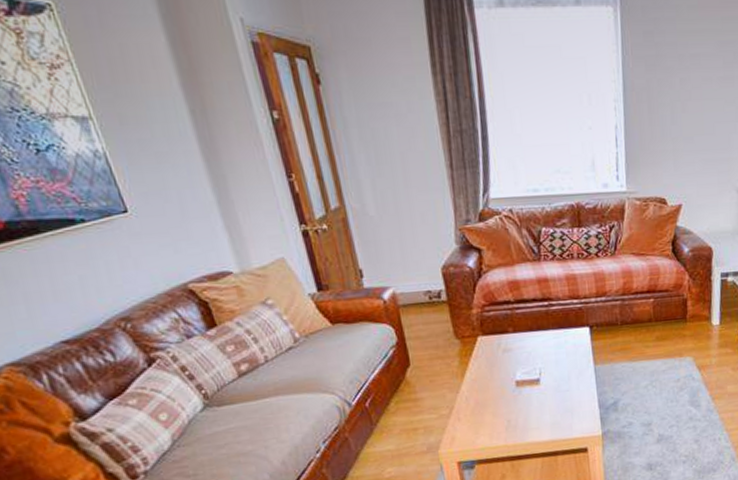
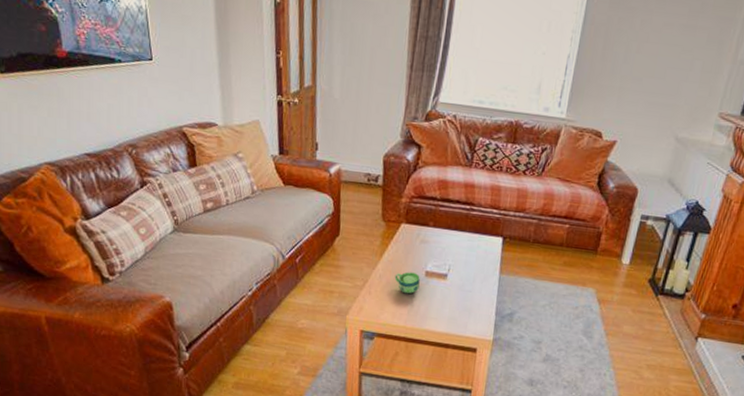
cup: none [482,385,512,411] -> present [394,272,420,295]

